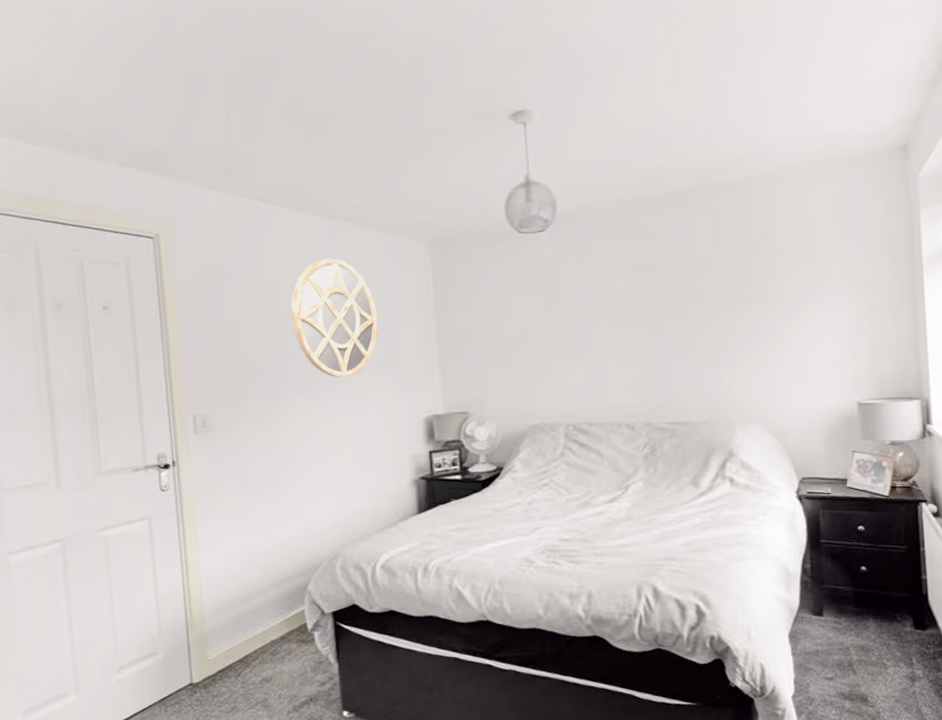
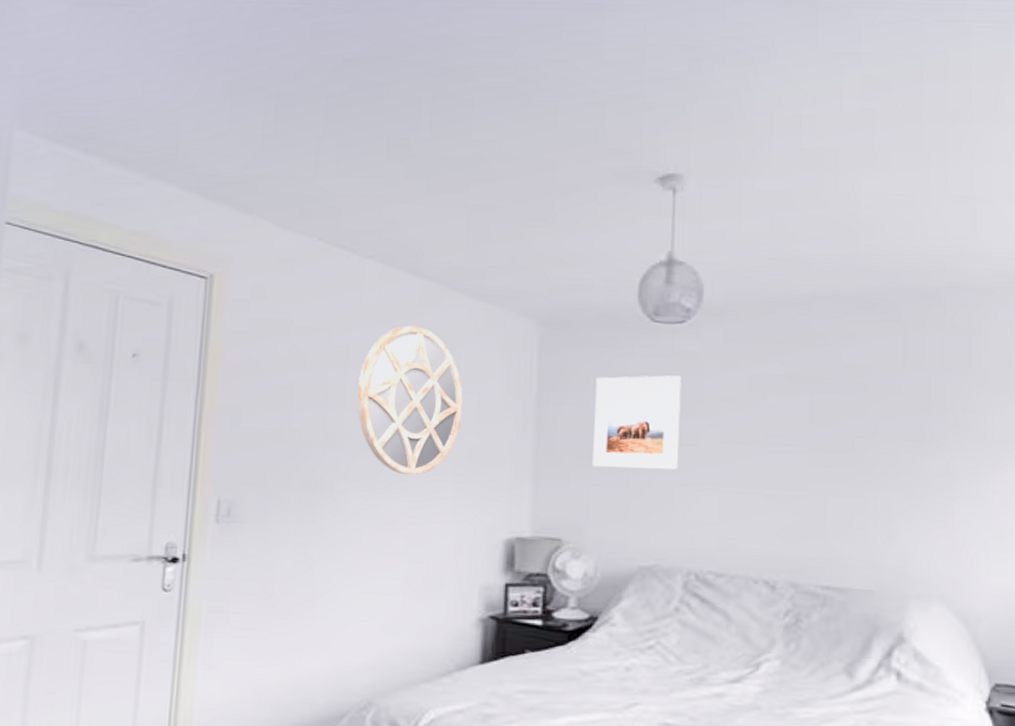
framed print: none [480,274,552,354] -> present [593,375,682,471]

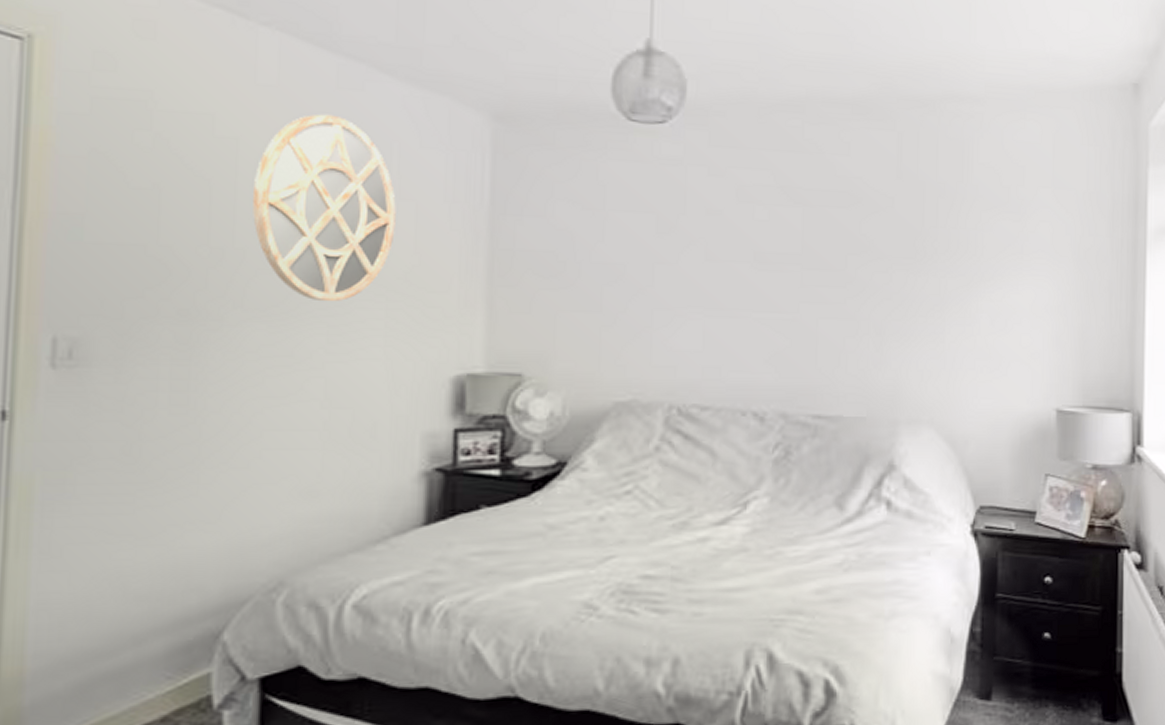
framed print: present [593,375,682,471] -> none [559,183,662,293]

